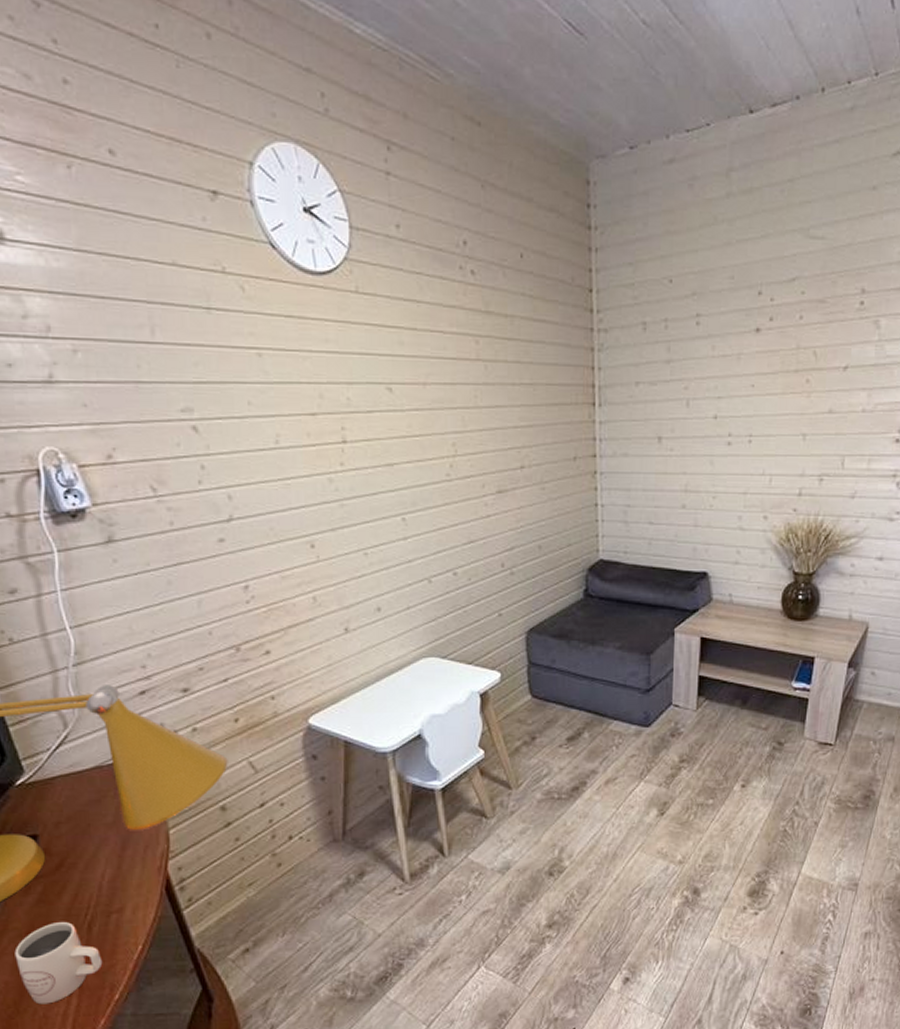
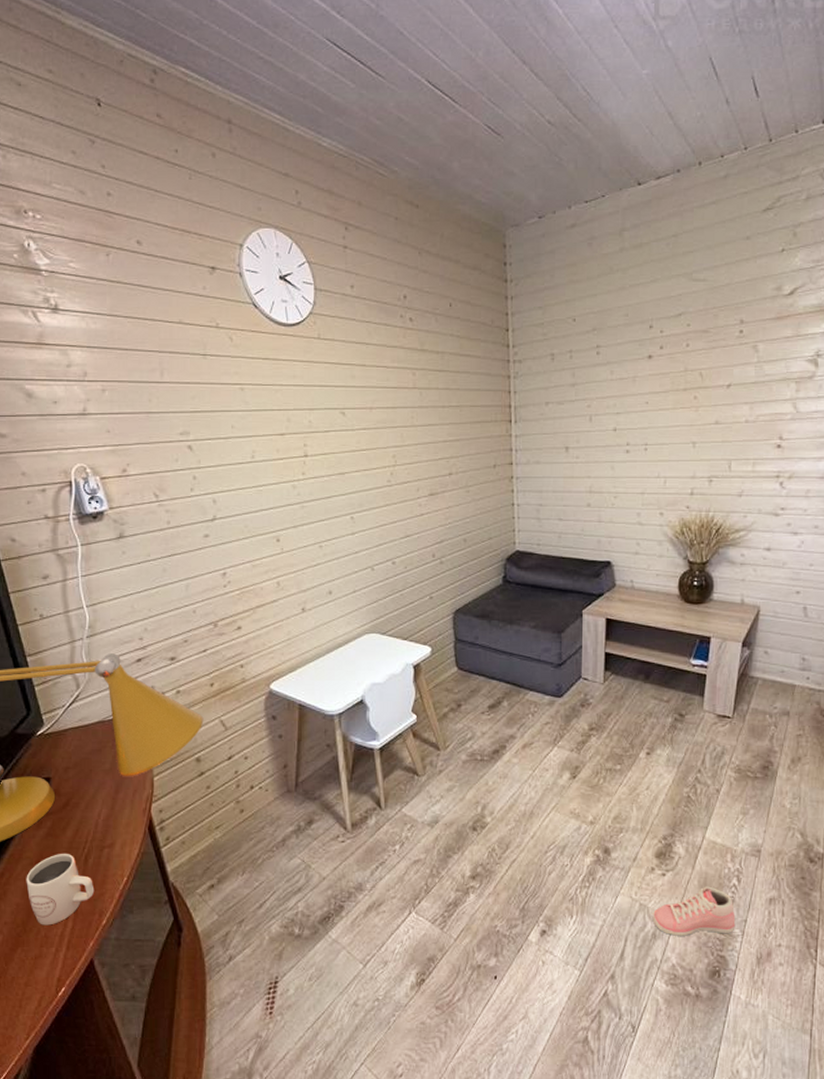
sneaker: none [744,923,829,976] -> present [653,886,736,936]

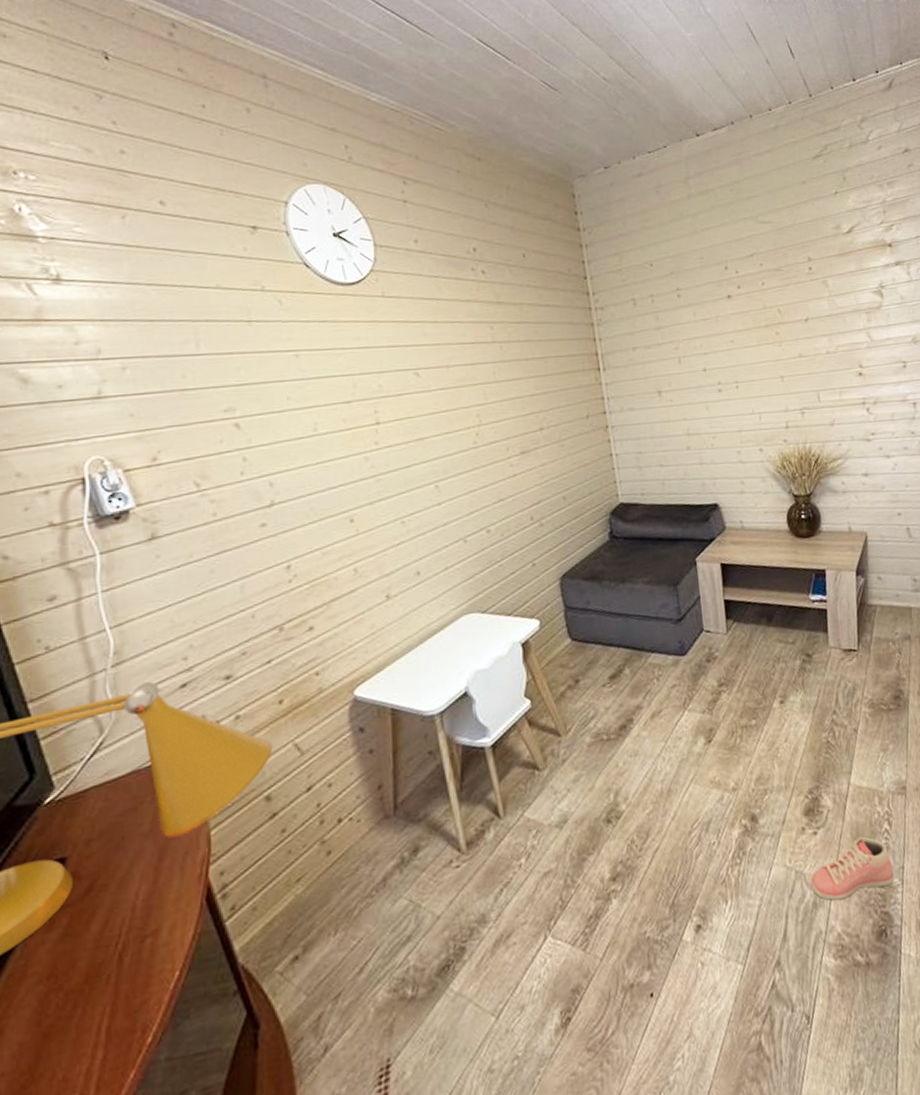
mug: present [26,853,95,926] -> none [33,955,134,1065]

